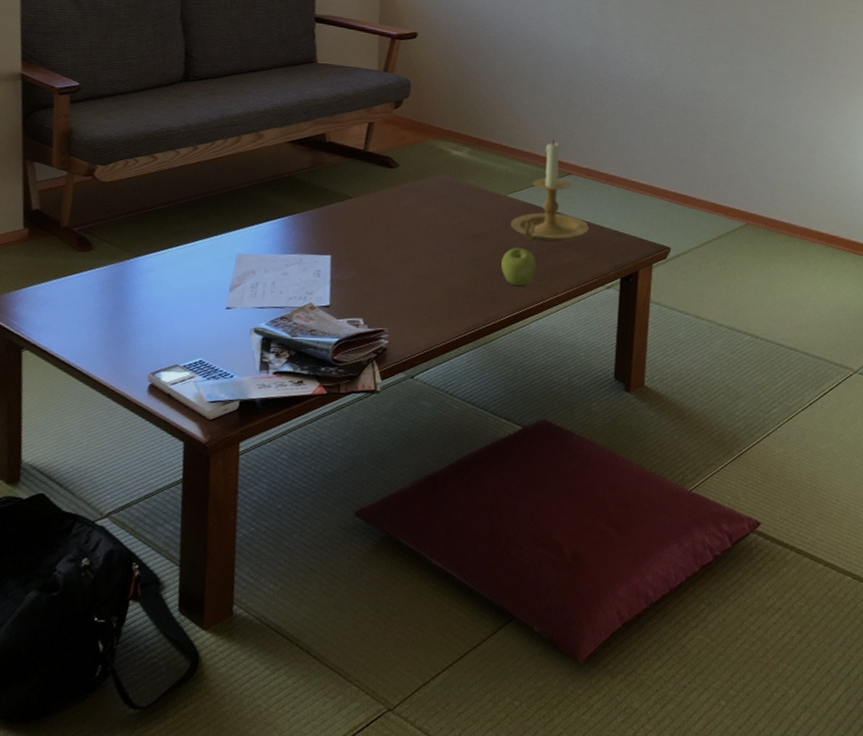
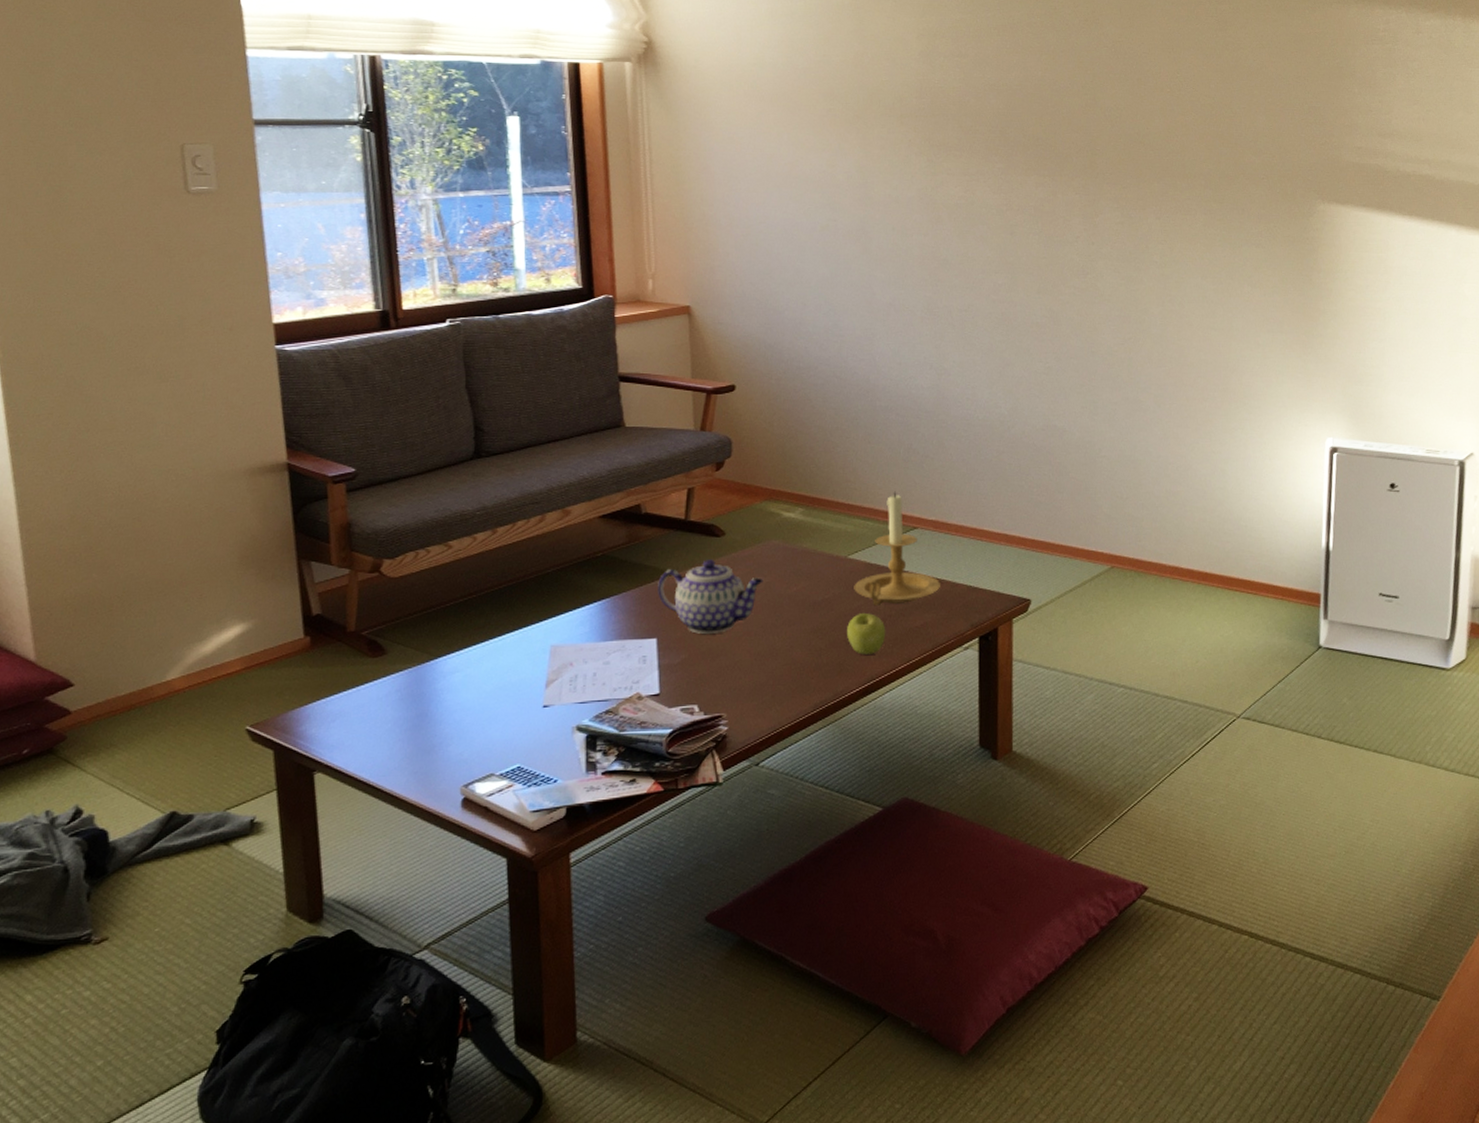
teapot: none [335,188,430,255] -> present [658,559,763,634]

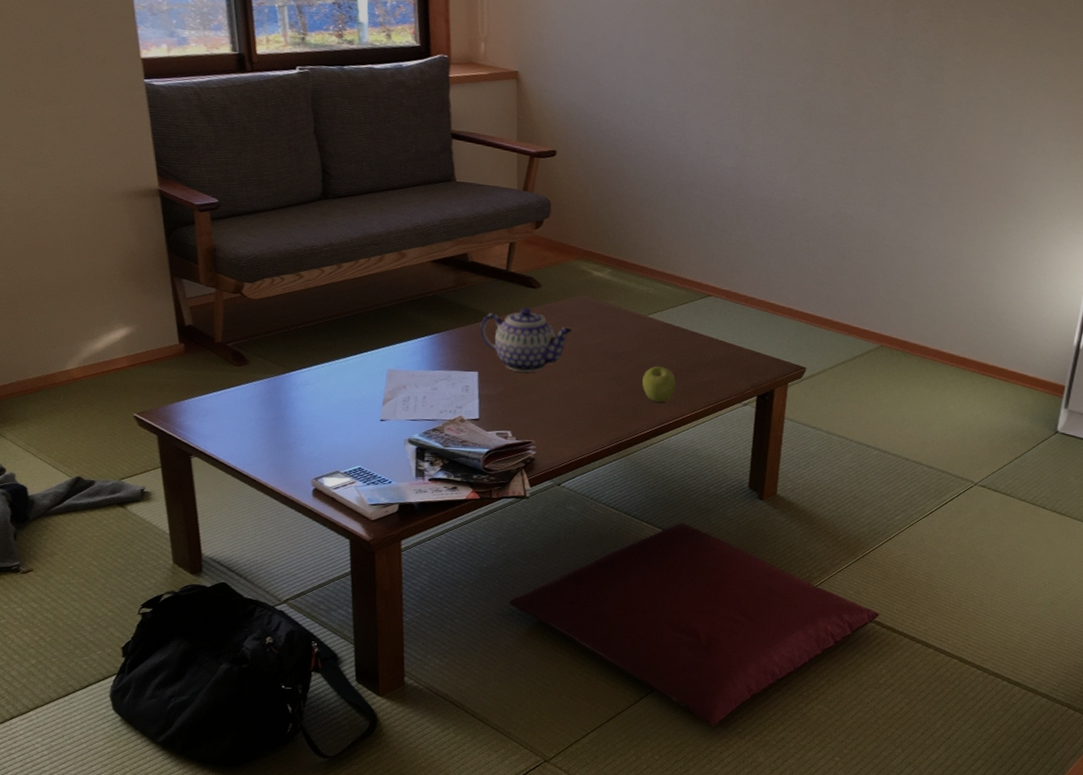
candle holder: present [854,491,940,607] -> none [651,261,727,362]

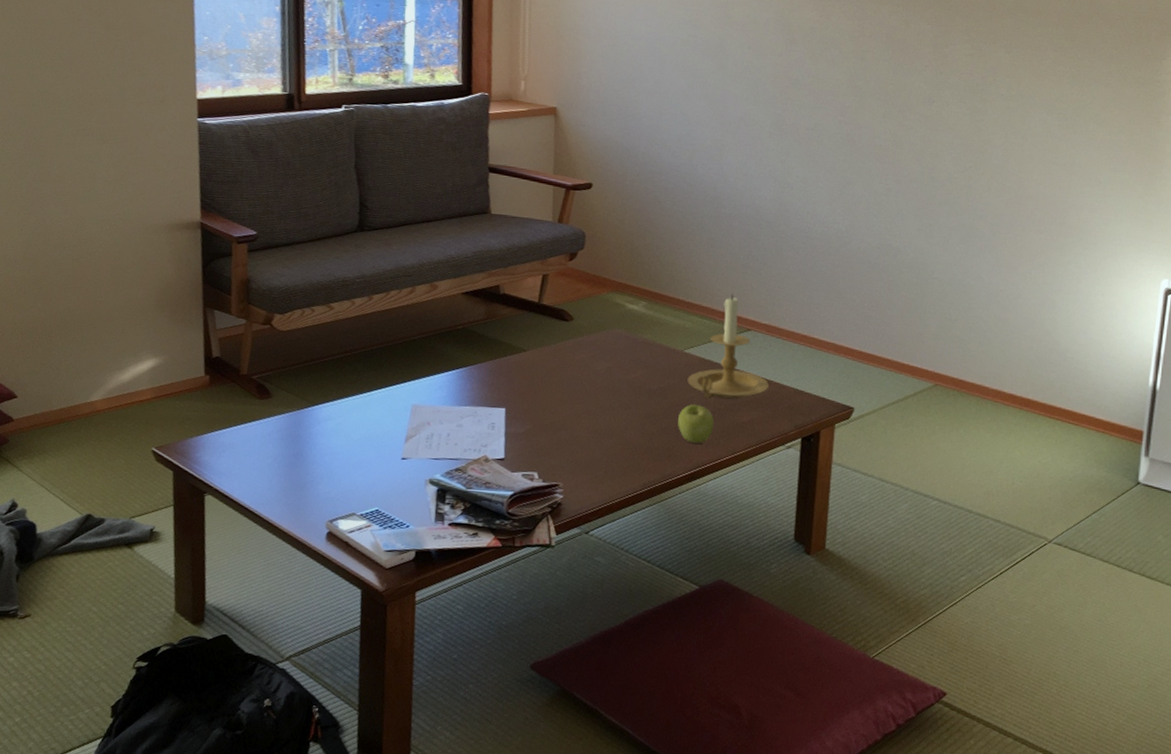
teapot: present [480,307,572,372] -> none [509,341,605,409]
candle holder: none [651,261,727,362] -> present [687,294,769,400]

